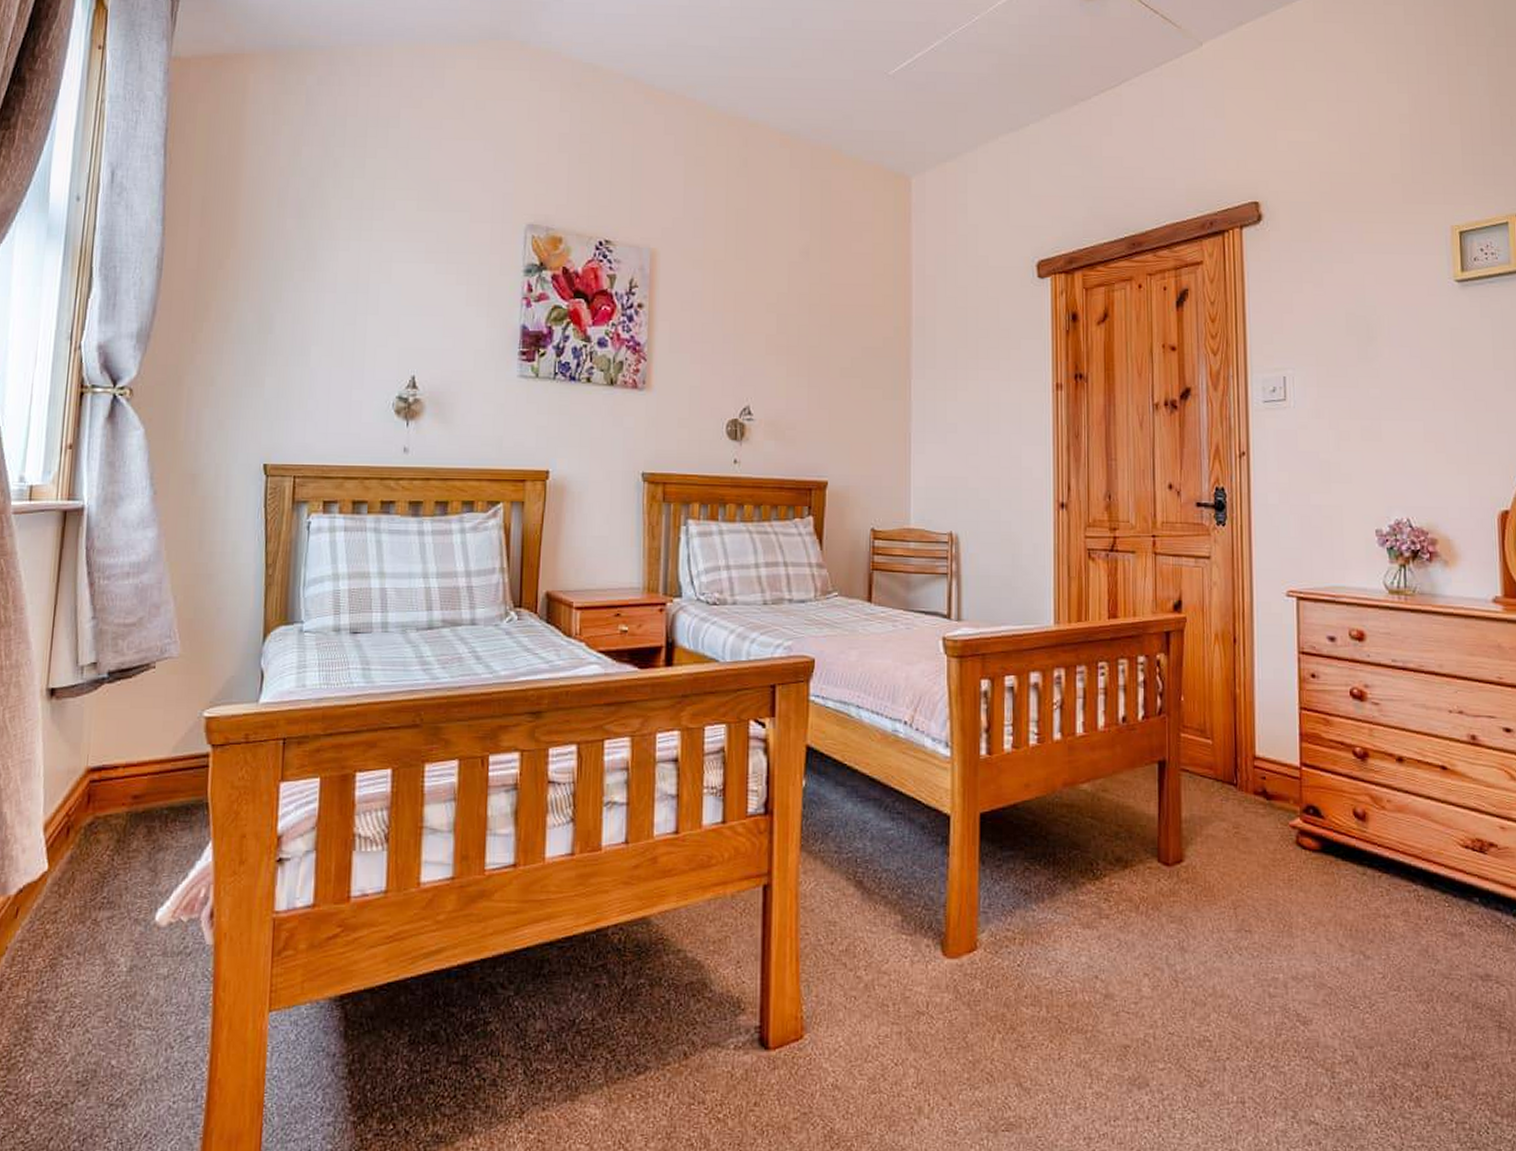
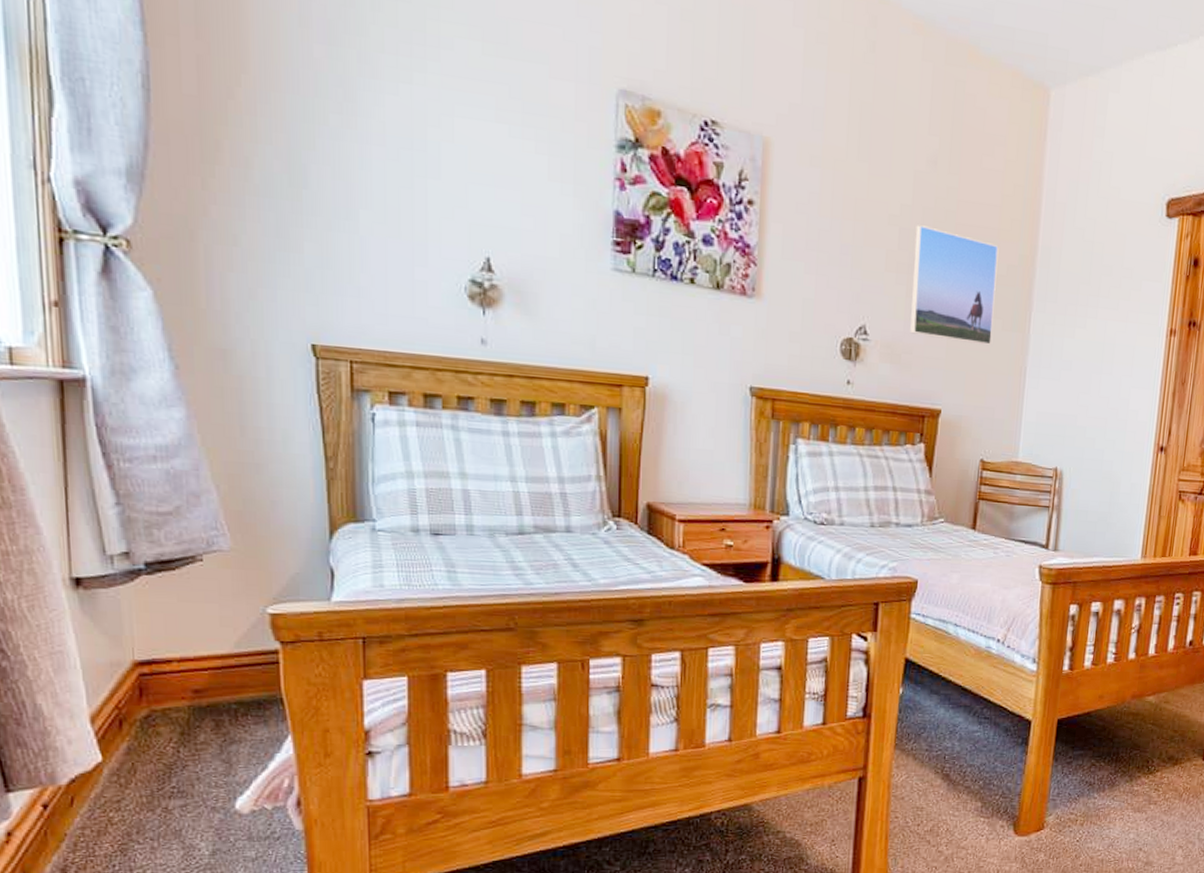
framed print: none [792,310,874,415] -> present [910,225,999,345]

